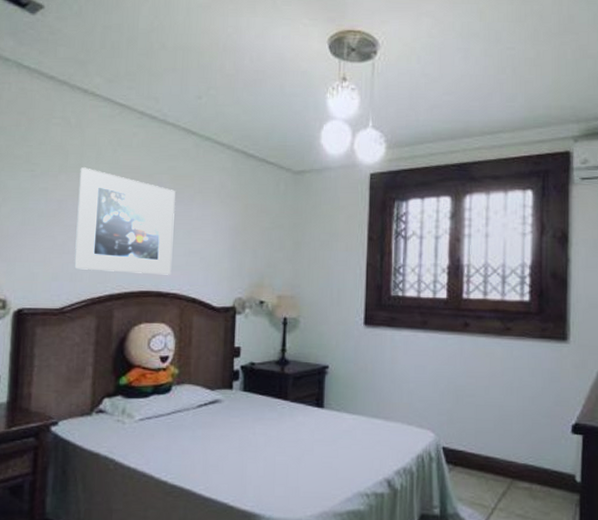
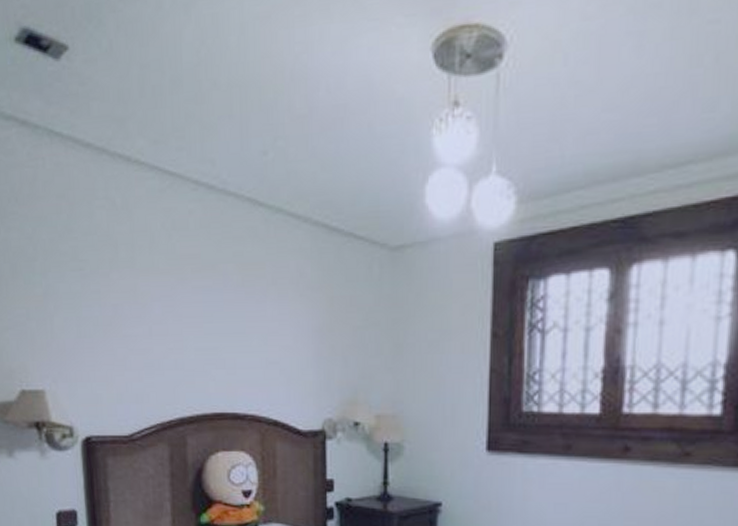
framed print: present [74,167,175,275] -> none [133,261,248,393]

